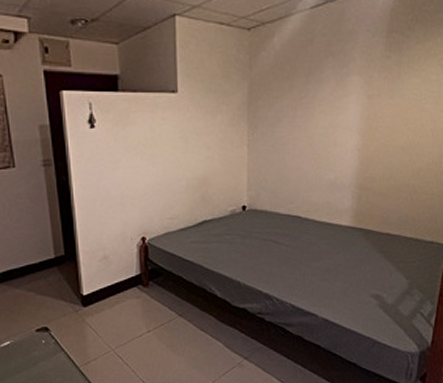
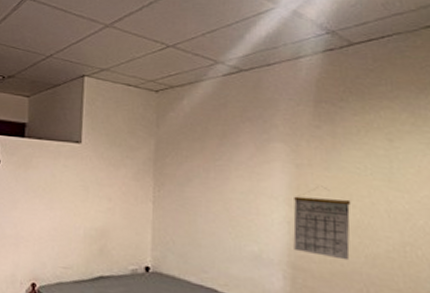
calendar: none [361,113,407,176] -> present [293,186,351,261]

